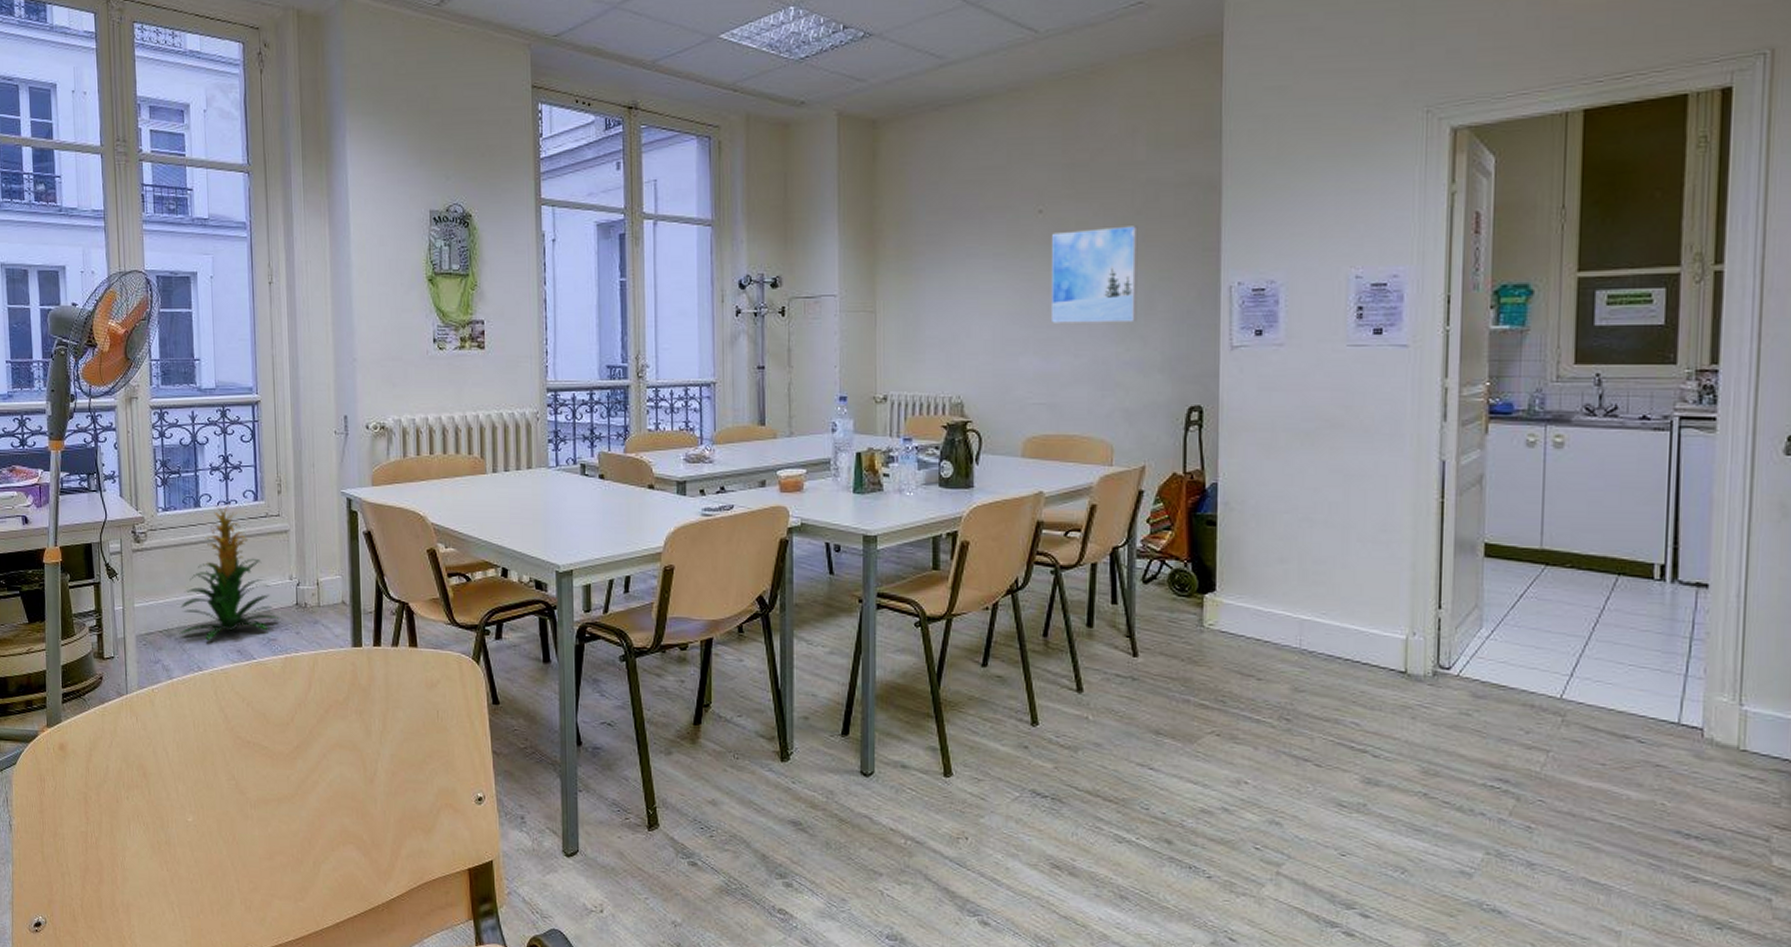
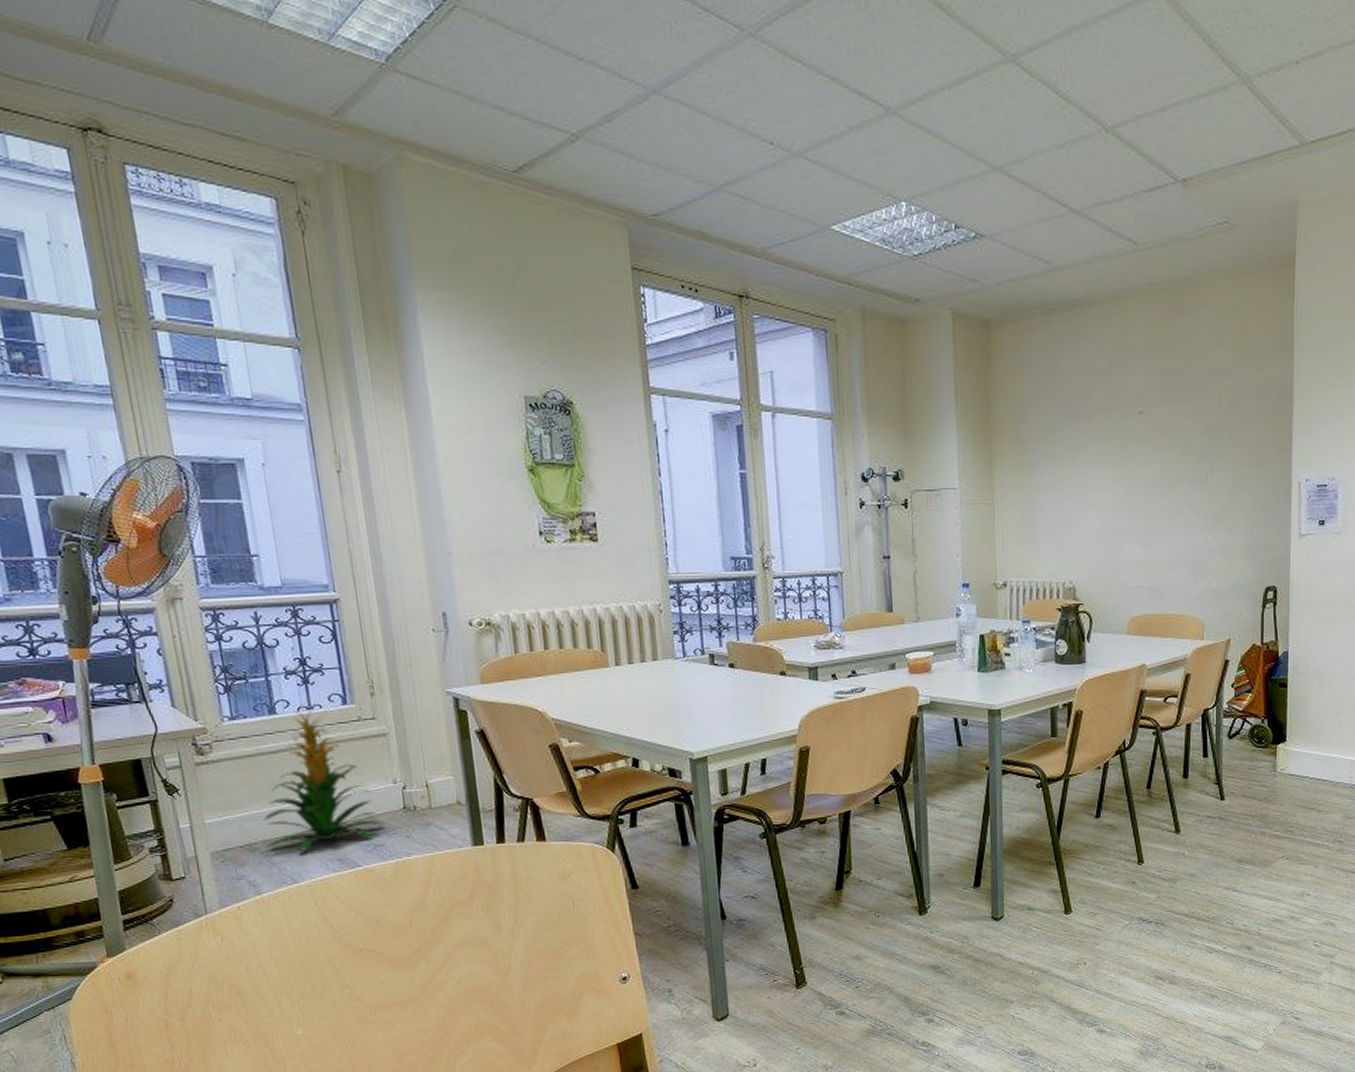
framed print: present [1050,226,1138,323] -> none [1150,428,1224,515]

